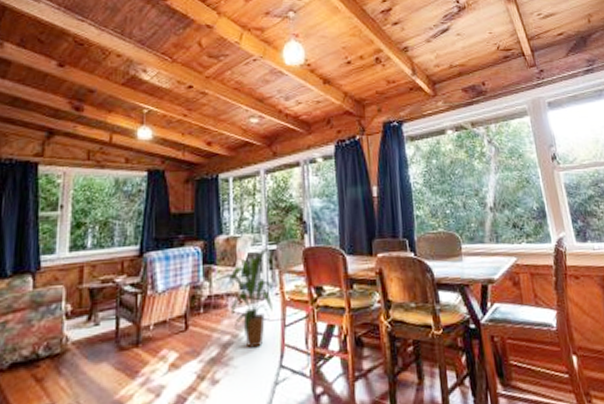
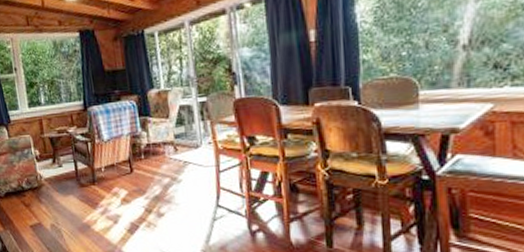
house plant: present [210,246,273,348] -> none [148,98,207,189]

